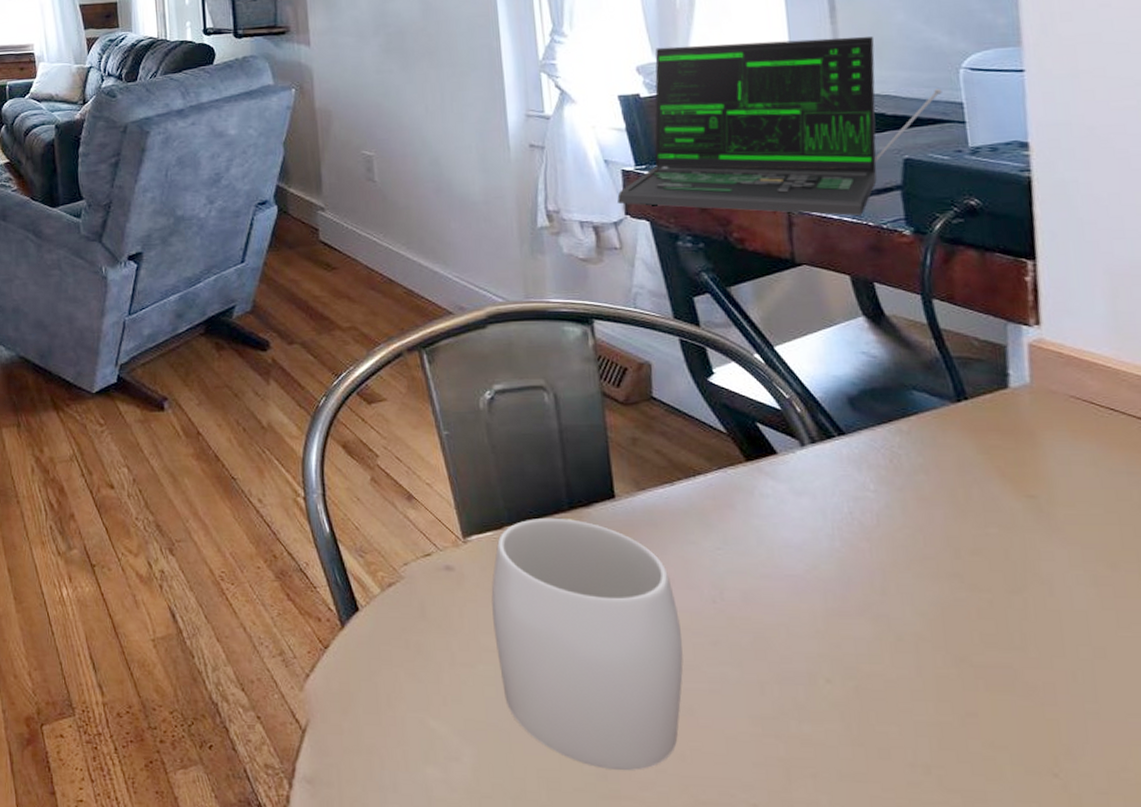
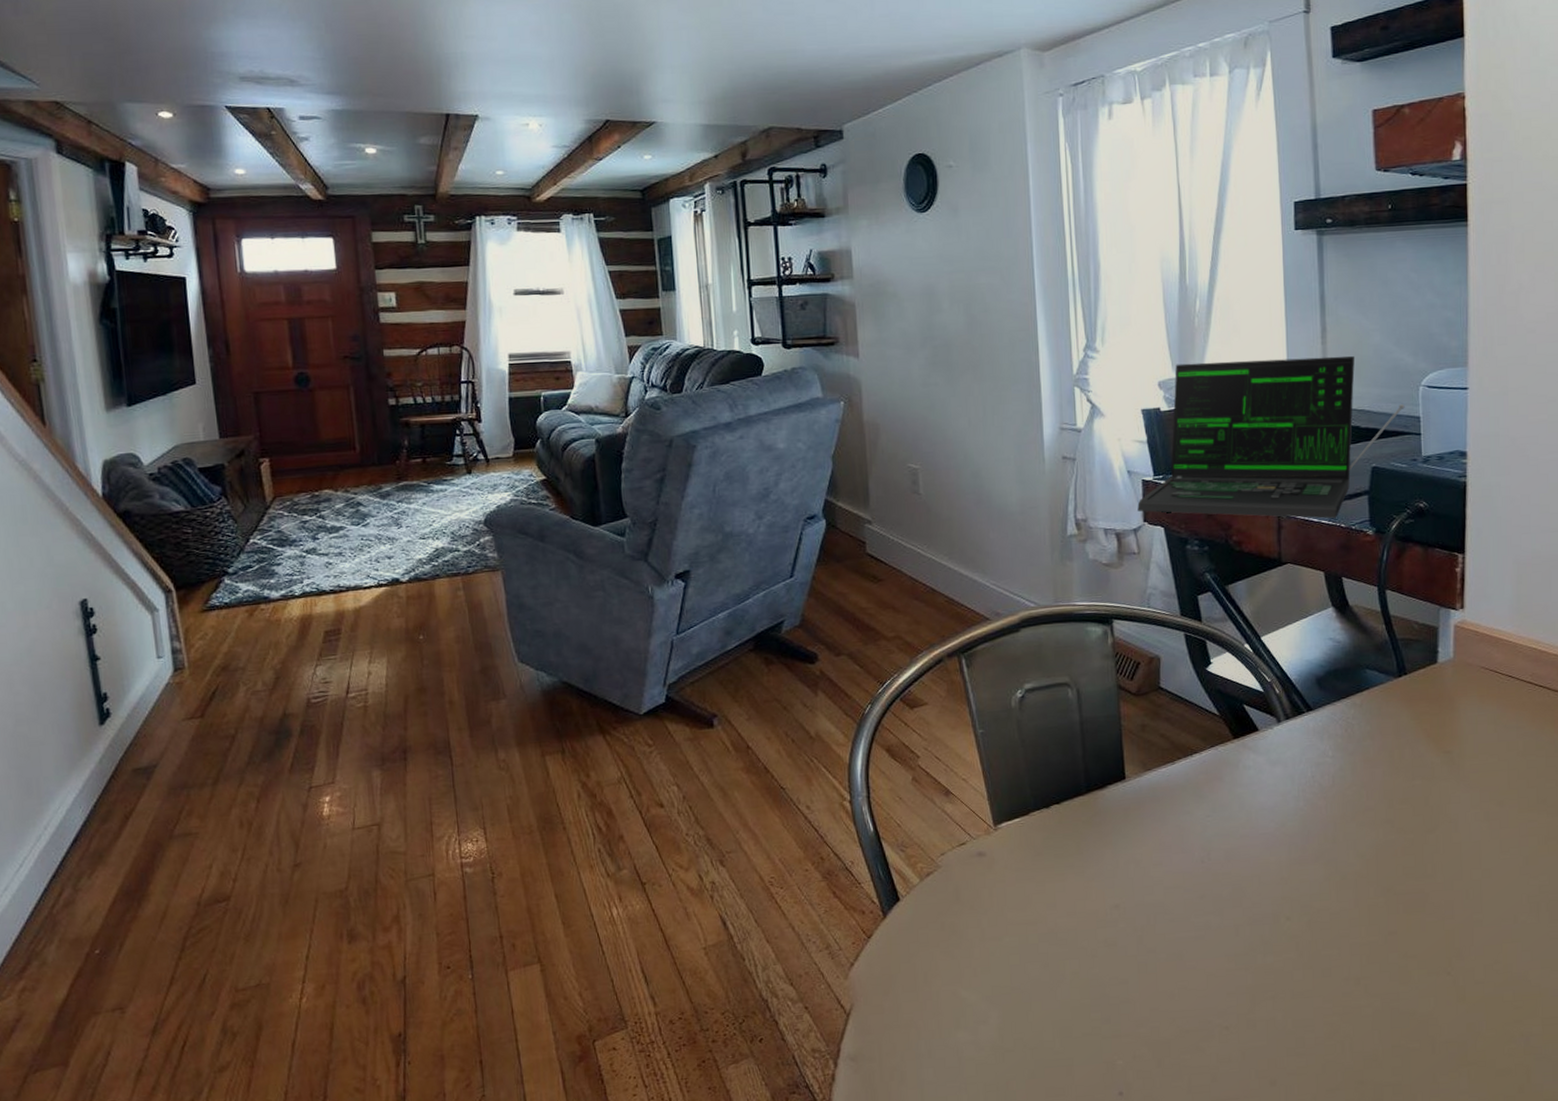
mug: present [491,517,684,771] -> none [1017,801,1176,1014]

